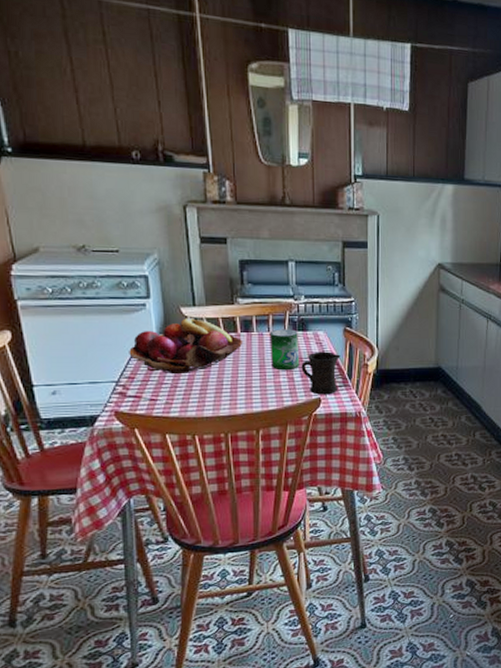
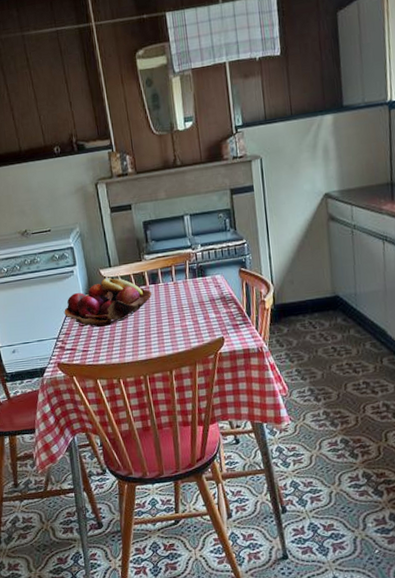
beverage can: present [269,329,300,371] -> none [173,276,202,315]
mug: present [301,351,341,395] -> none [203,293,239,334]

